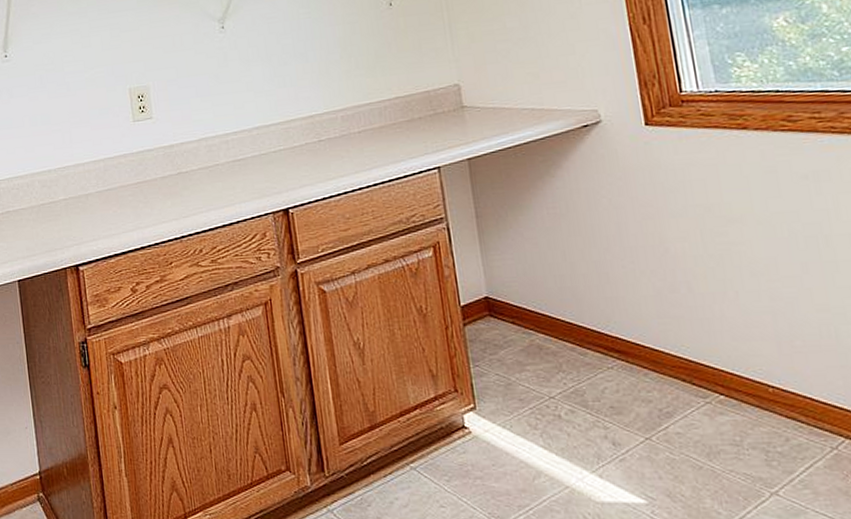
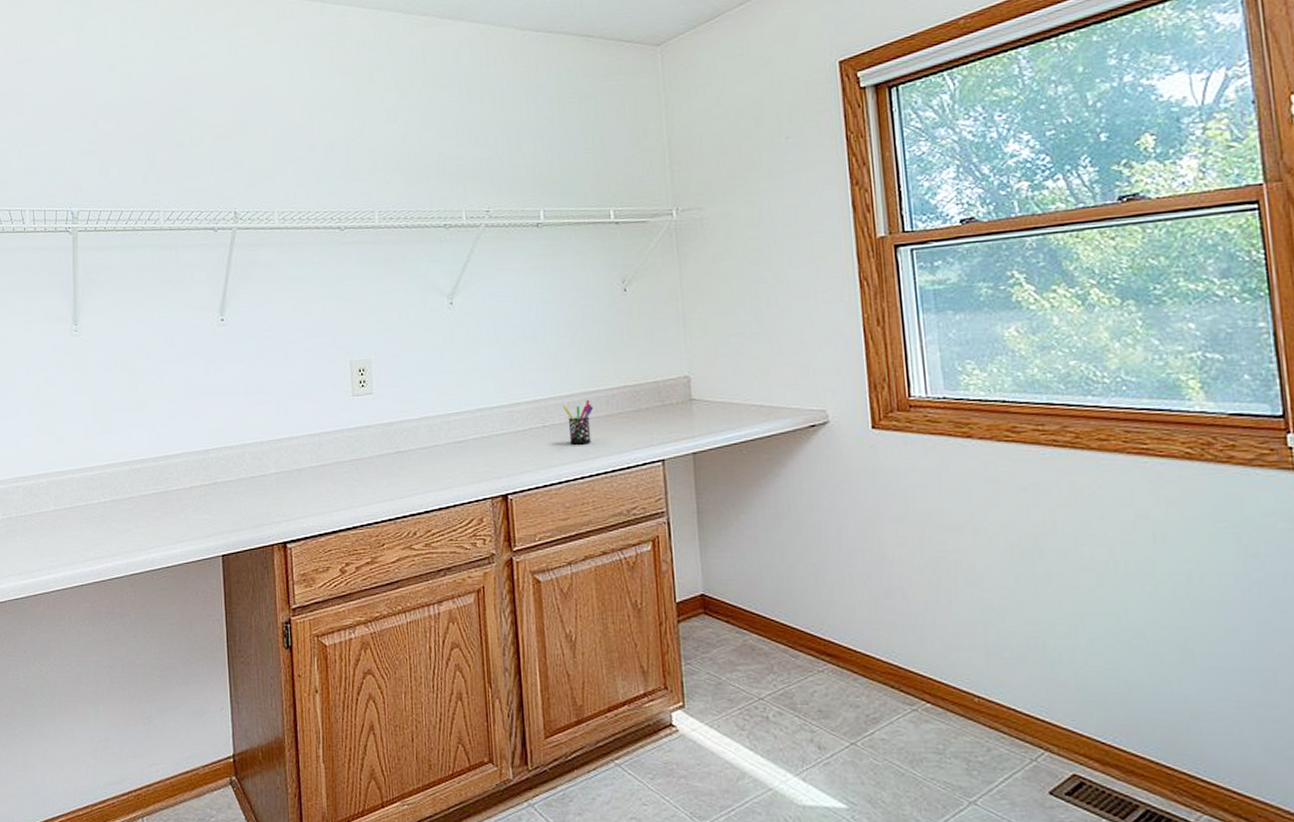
pen holder: none [336,112,367,157] -> present [562,399,594,445]

